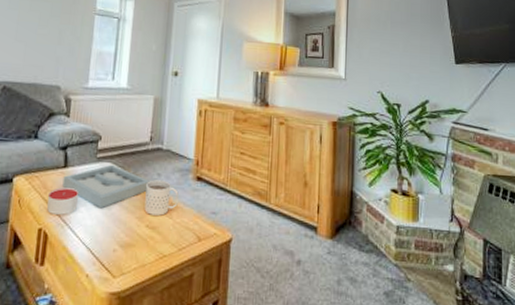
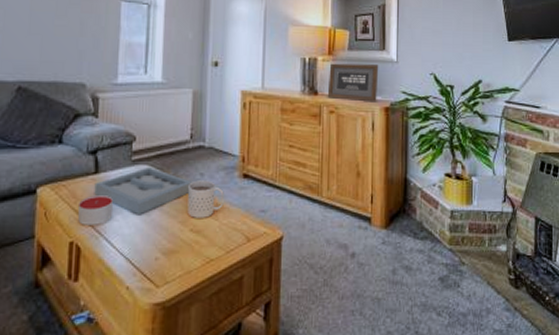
picture frame: none [277,78,328,117] -> present [327,63,379,102]

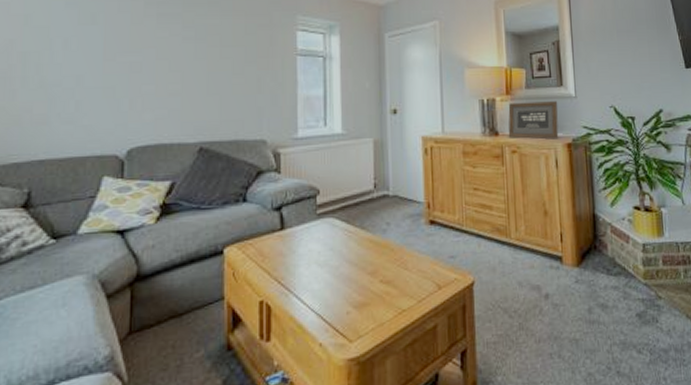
candle: present [78,195,114,225] -> none [267,251,302,283]
decorative tray: present [94,166,193,215] -> none [281,219,380,270]
mug: present [187,180,224,218] -> none [374,229,412,269]

